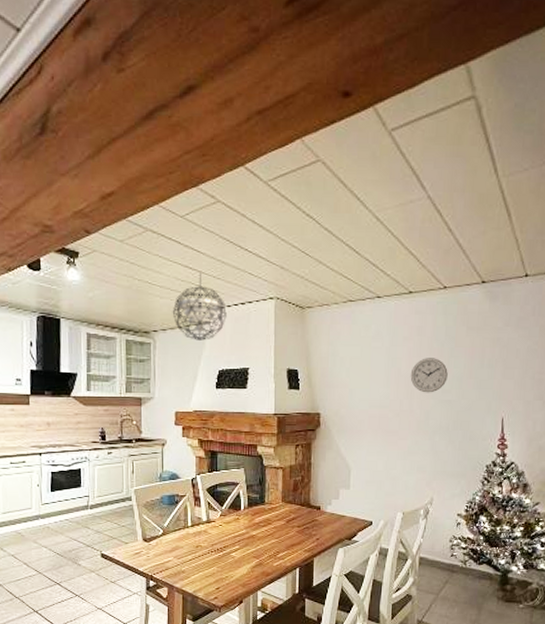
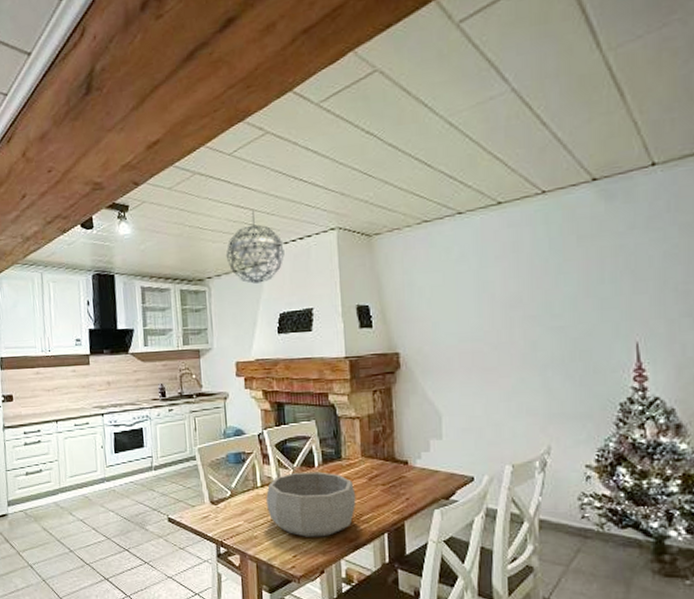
decorative bowl: none [196,514,275,572] -> present [266,471,356,537]
wall clock: present [410,358,448,393] -> none [507,277,557,320]

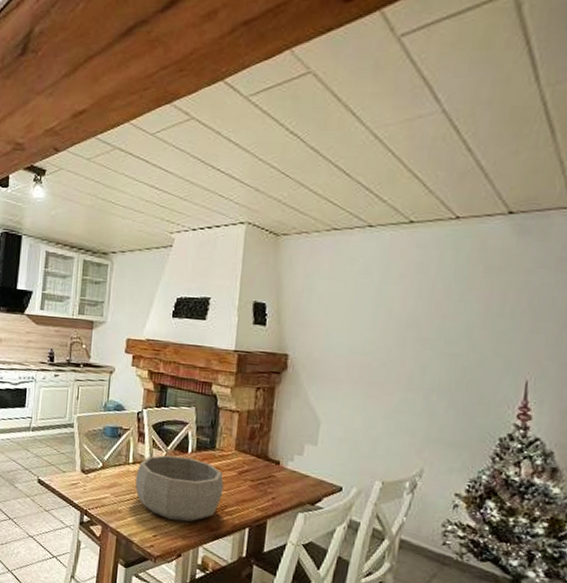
pendant light: present [225,210,285,284] -> none [133,192,191,265]

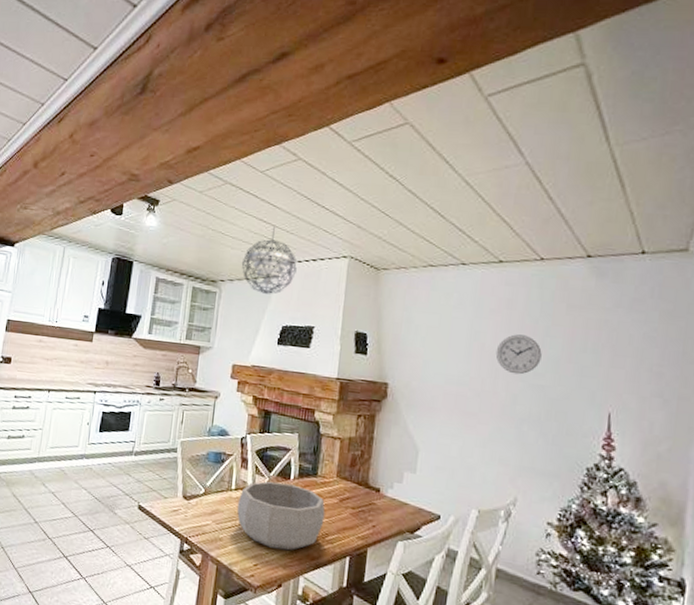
pendant light: none [133,192,191,265] -> present [241,226,297,294]
wall clock: none [404,300,455,343] -> present [495,334,542,375]

